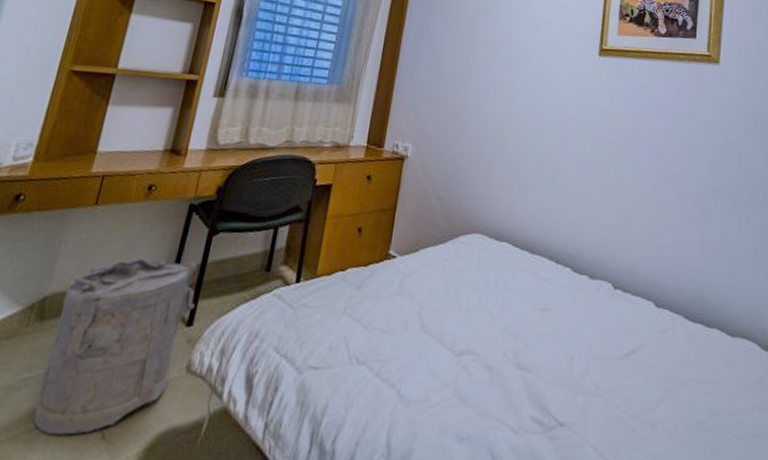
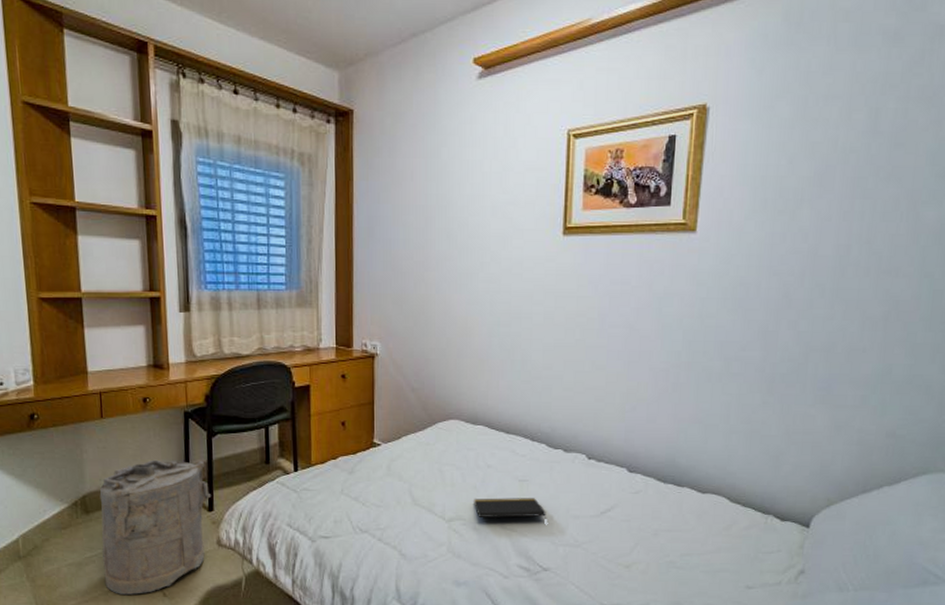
notepad: none [488,328,567,359] -> present [474,498,546,519]

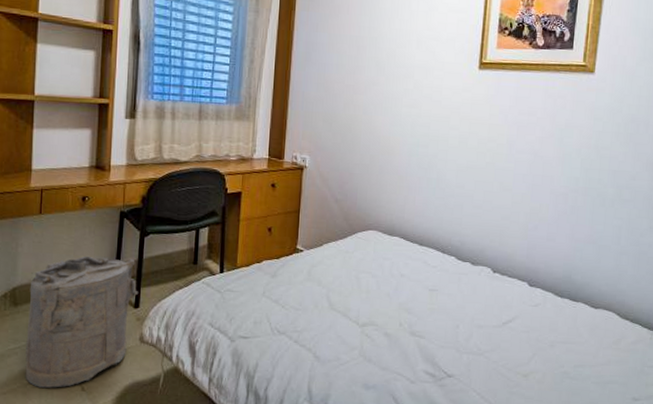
notepad: present [474,498,546,519] -> none [386,305,453,327]

